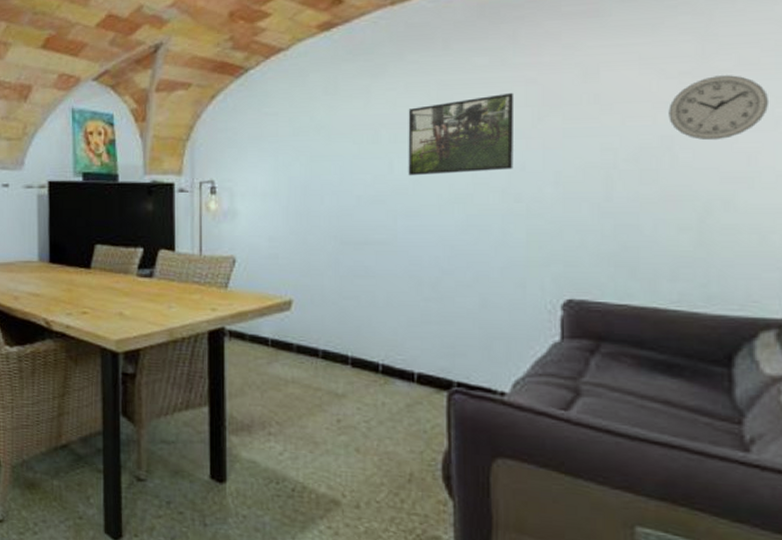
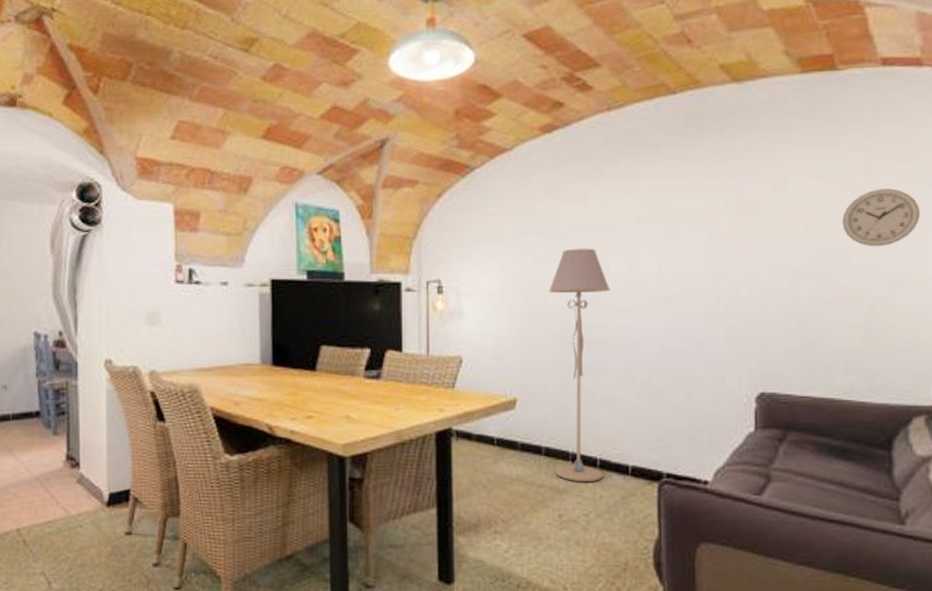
floor lamp: none [326,147,394,388] -> present [548,248,611,483]
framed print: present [408,92,515,176] -> none [623,199,716,277]

